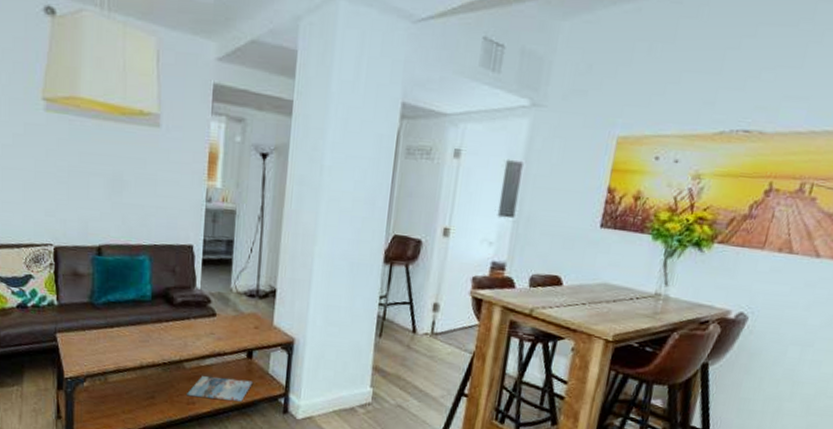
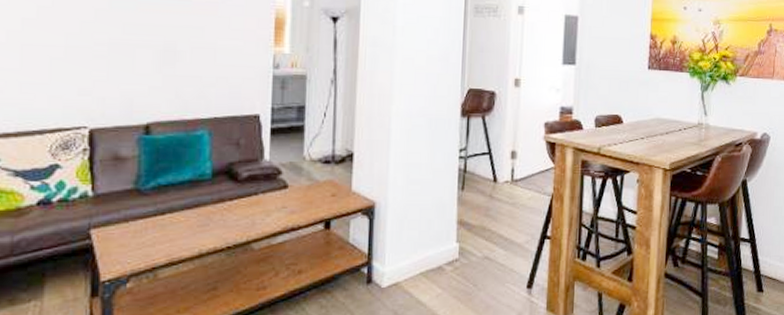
magazine: present [187,376,253,402] -> none [256,253,332,281]

